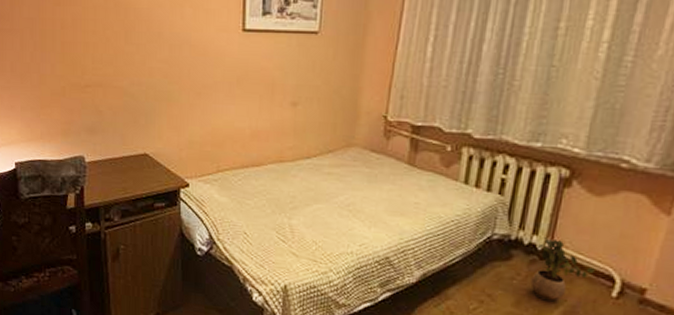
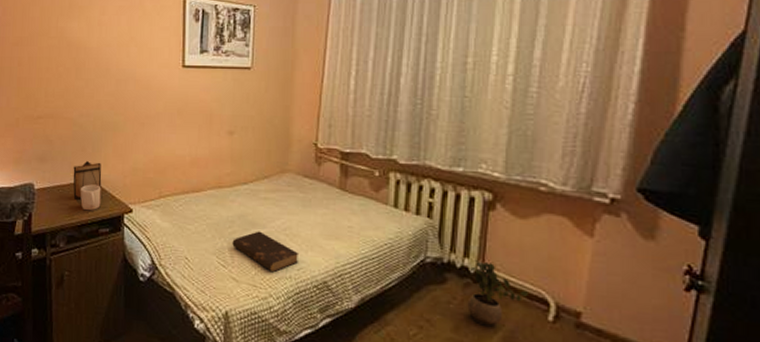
photo frame: none [125,133,157,174] -> present [73,161,102,201]
mug: none [133,157,156,185] -> present [80,184,101,211]
book: none [293,206,362,248] -> present [232,231,300,273]

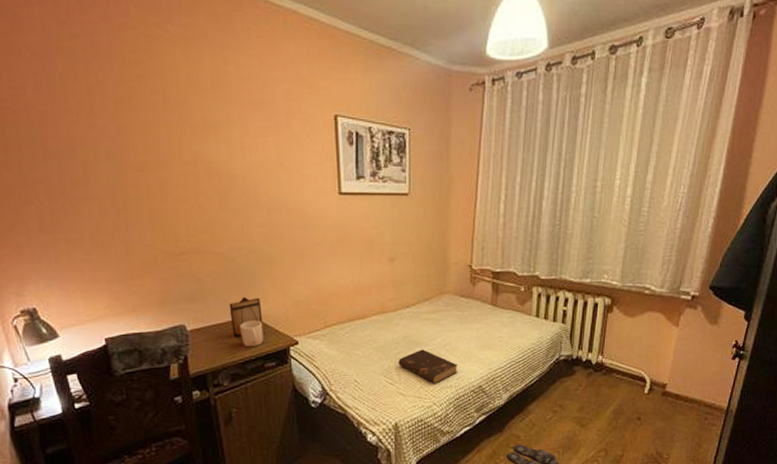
potted plant: present [467,260,528,327] -> none [589,354,632,404]

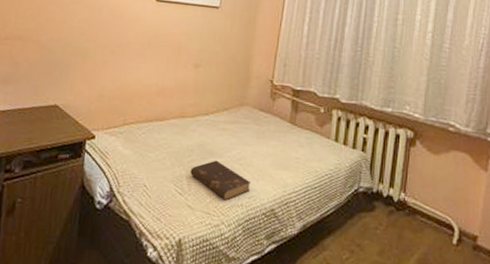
photo frame: present [229,297,265,338] -> none [34,85,68,125]
mug: present [239,320,264,347] -> none [41,108,65,136]

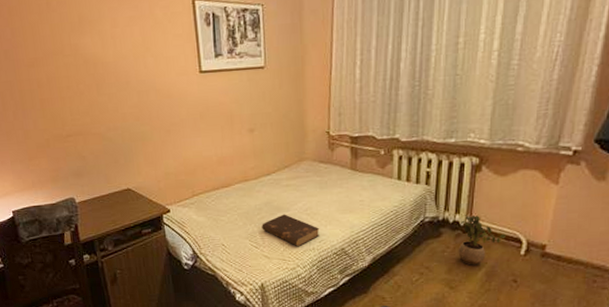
potted plant: none [390,190,438,250] -> present [458,215,506,266]

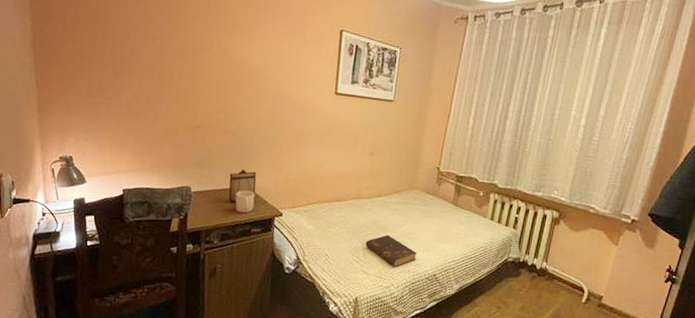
photo frame: none [109,171,141,208] -> present [228,170,256,204]
mug: none [118,192,140,216] -> present [235,190,255,213]
potted plant: present [458,215,506,266] -> none [531,260,572,307]

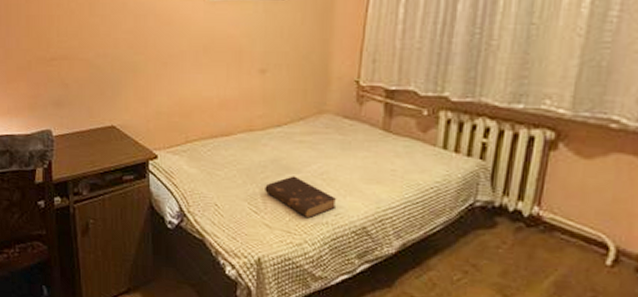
photo frame: present [228,170,256,204] -> none [92,105,125,147]
mug: present [235,190,255,213] -> none [100,130,123,158]

